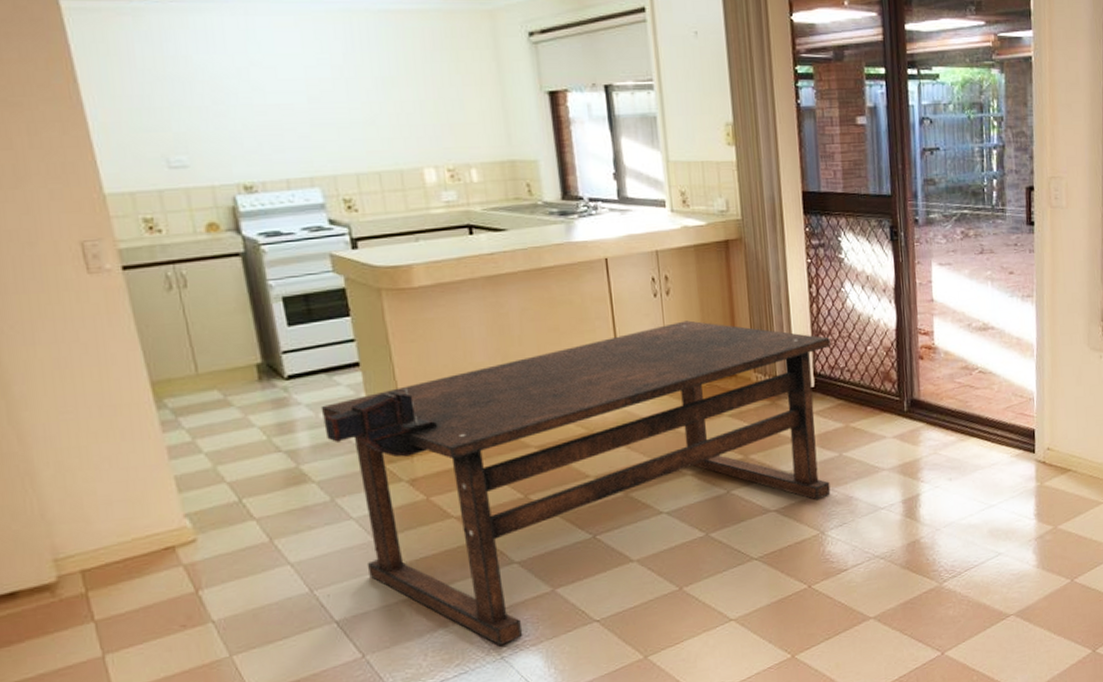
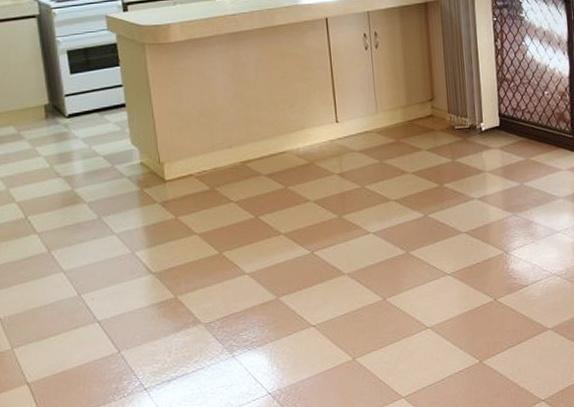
dining table: present [320,320,831,647] -> none [93,69,514,346]

